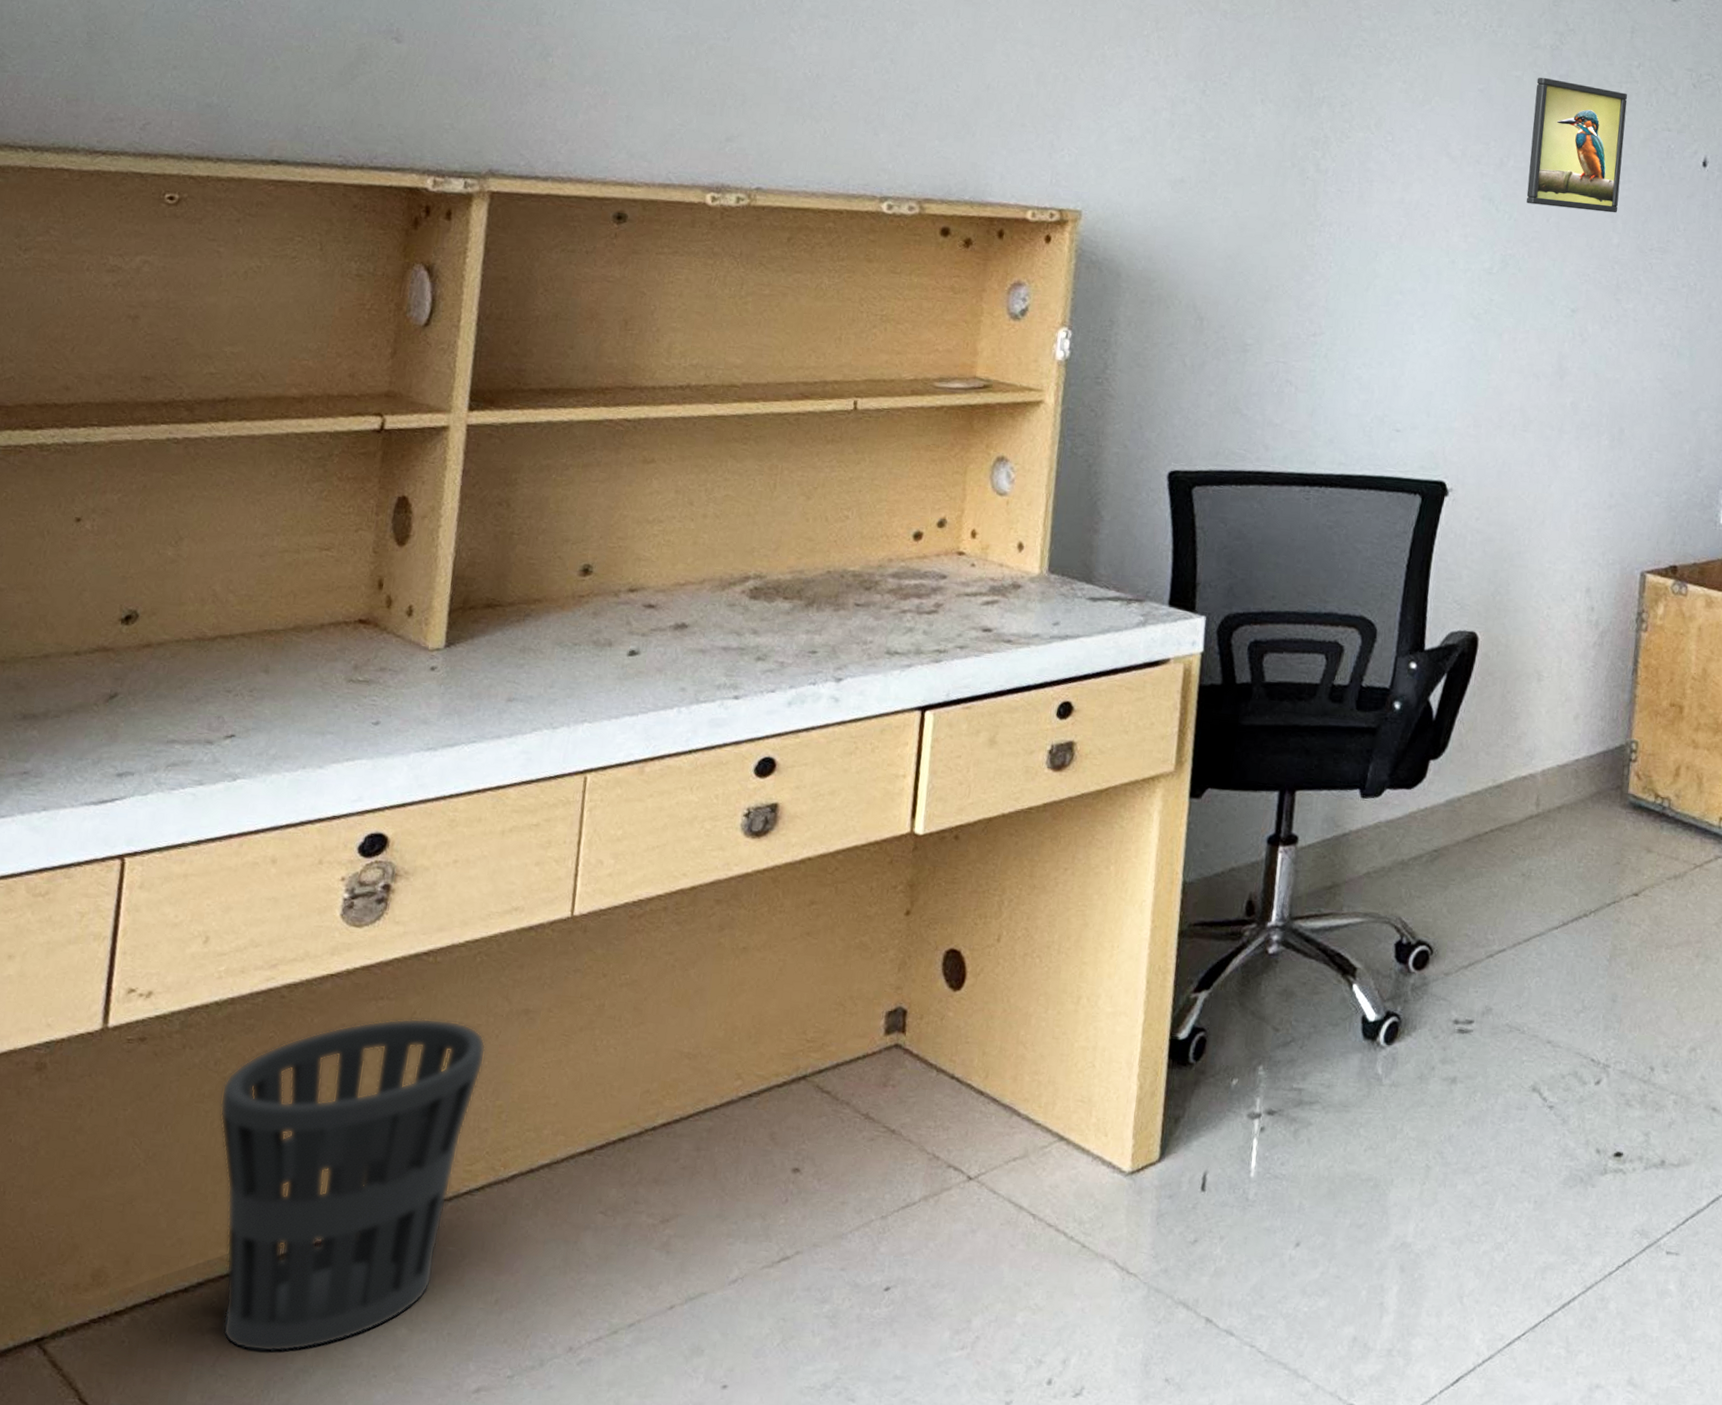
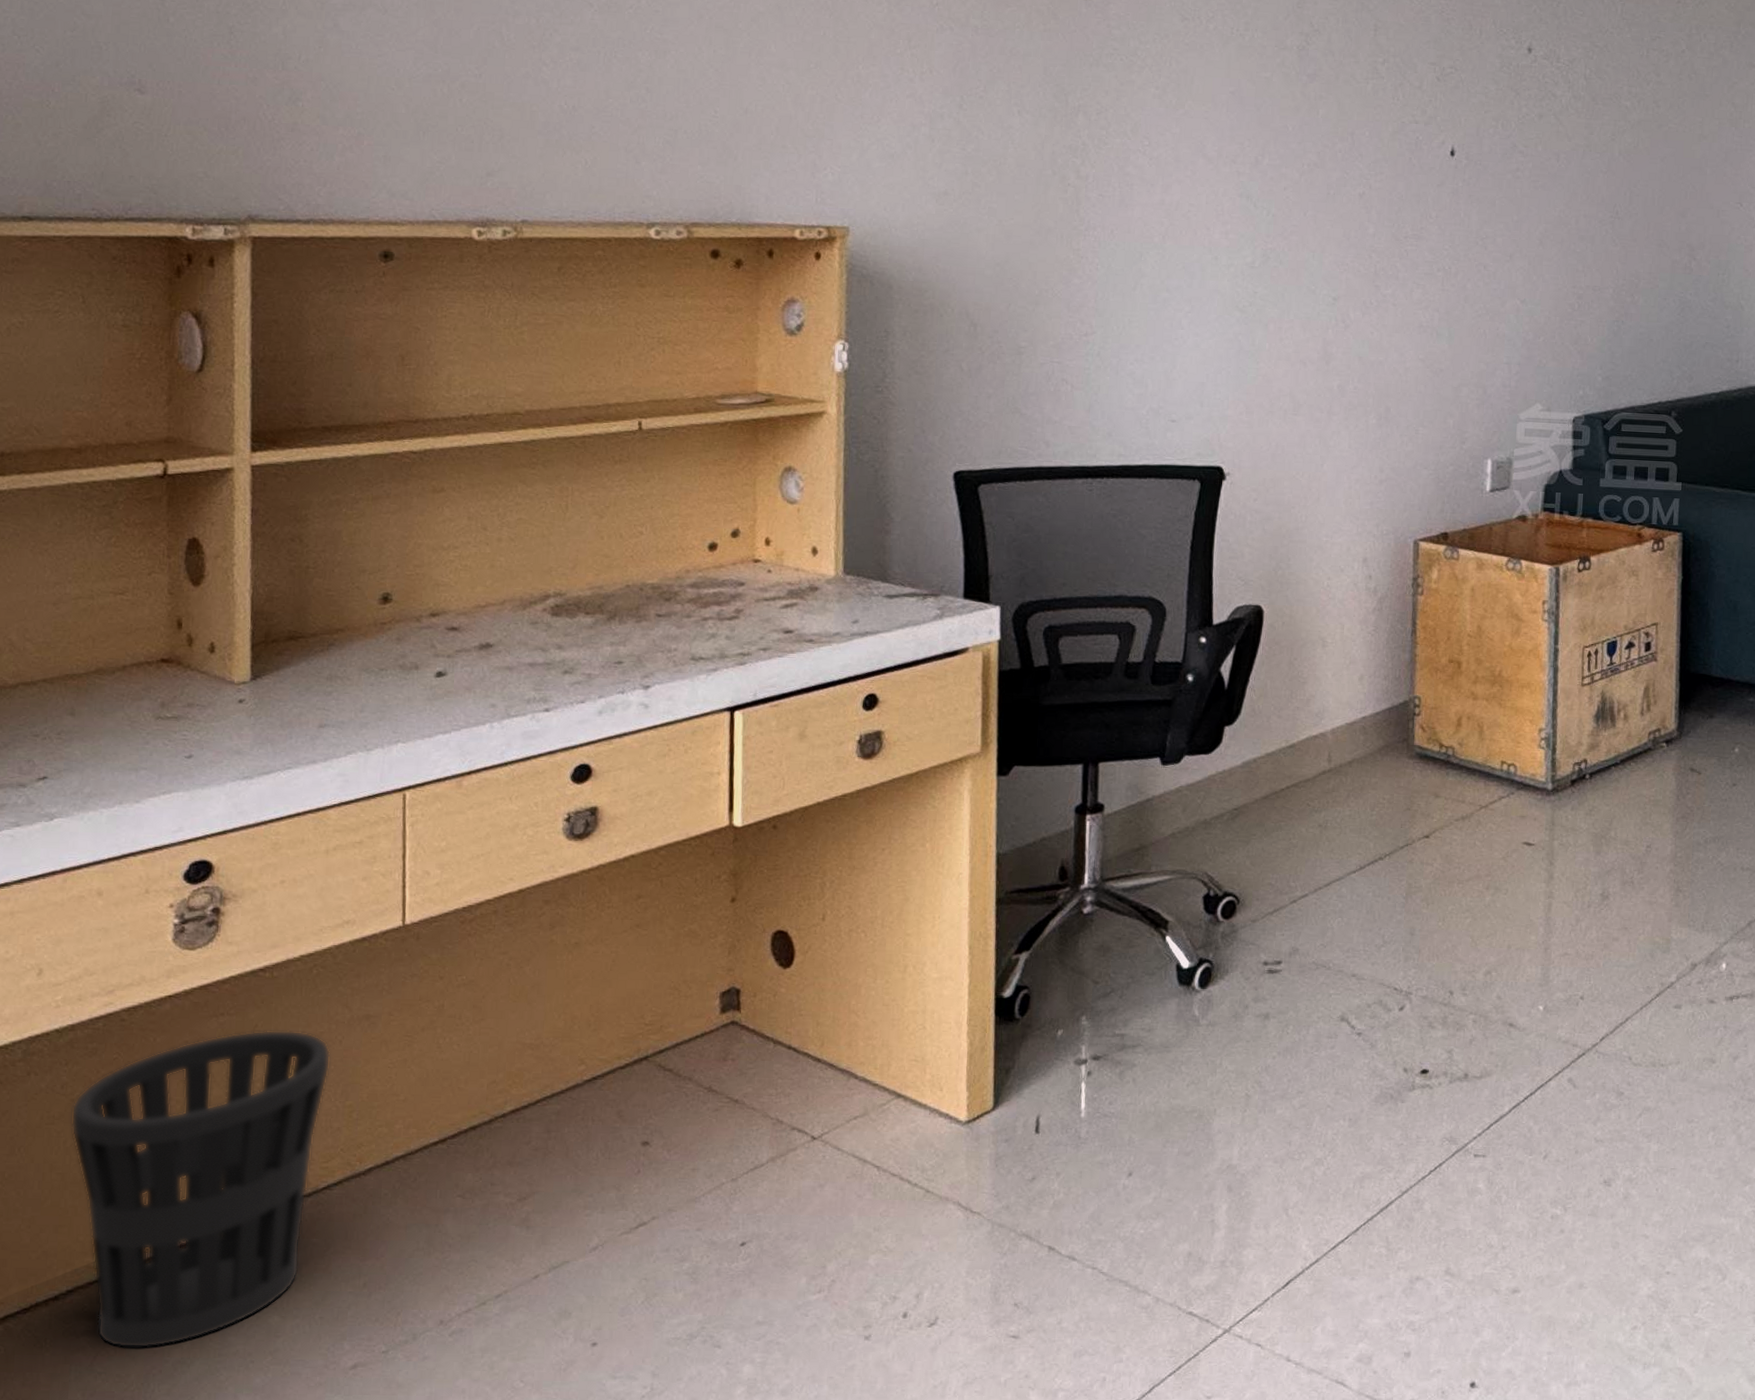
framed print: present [1526,77,1628,213] -> none [1282,77,1375,204]

